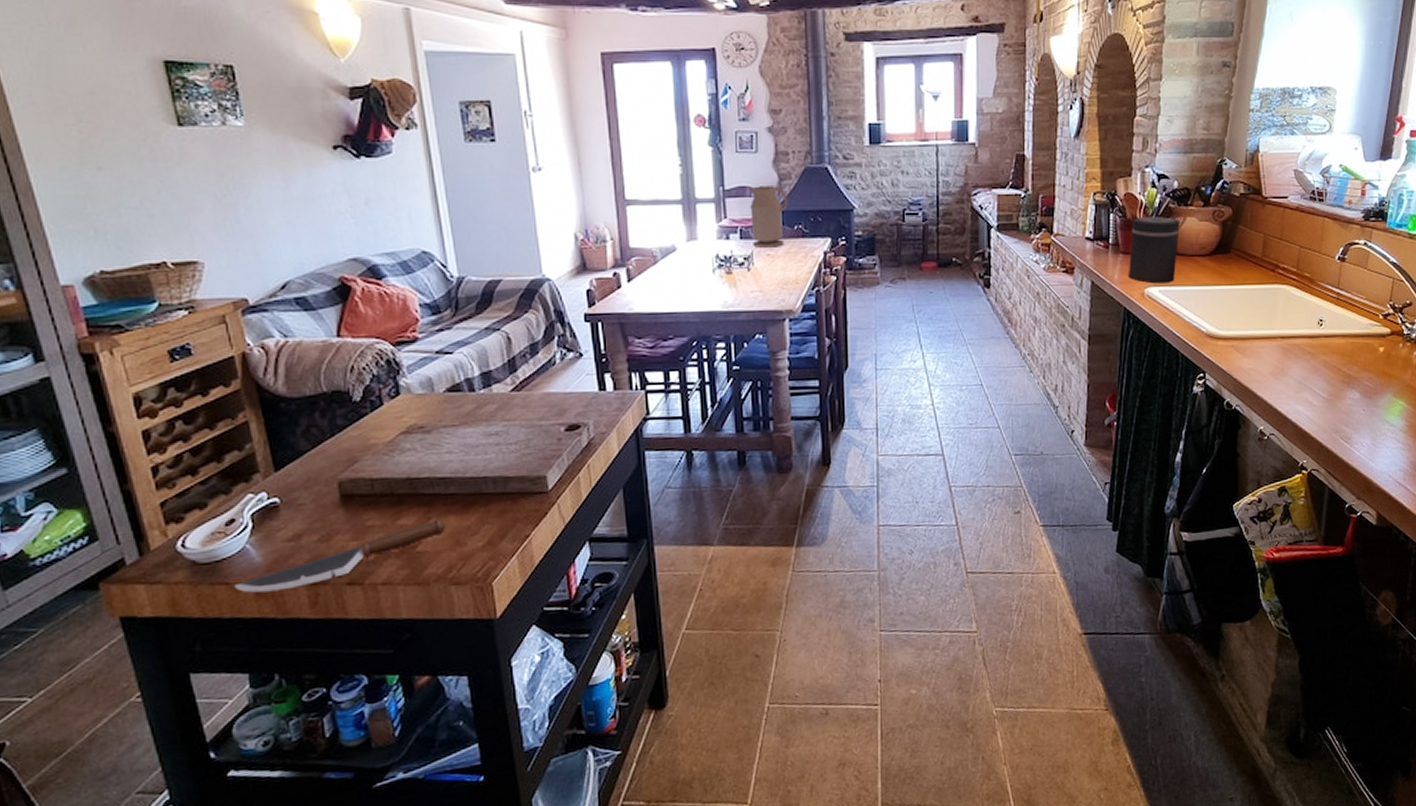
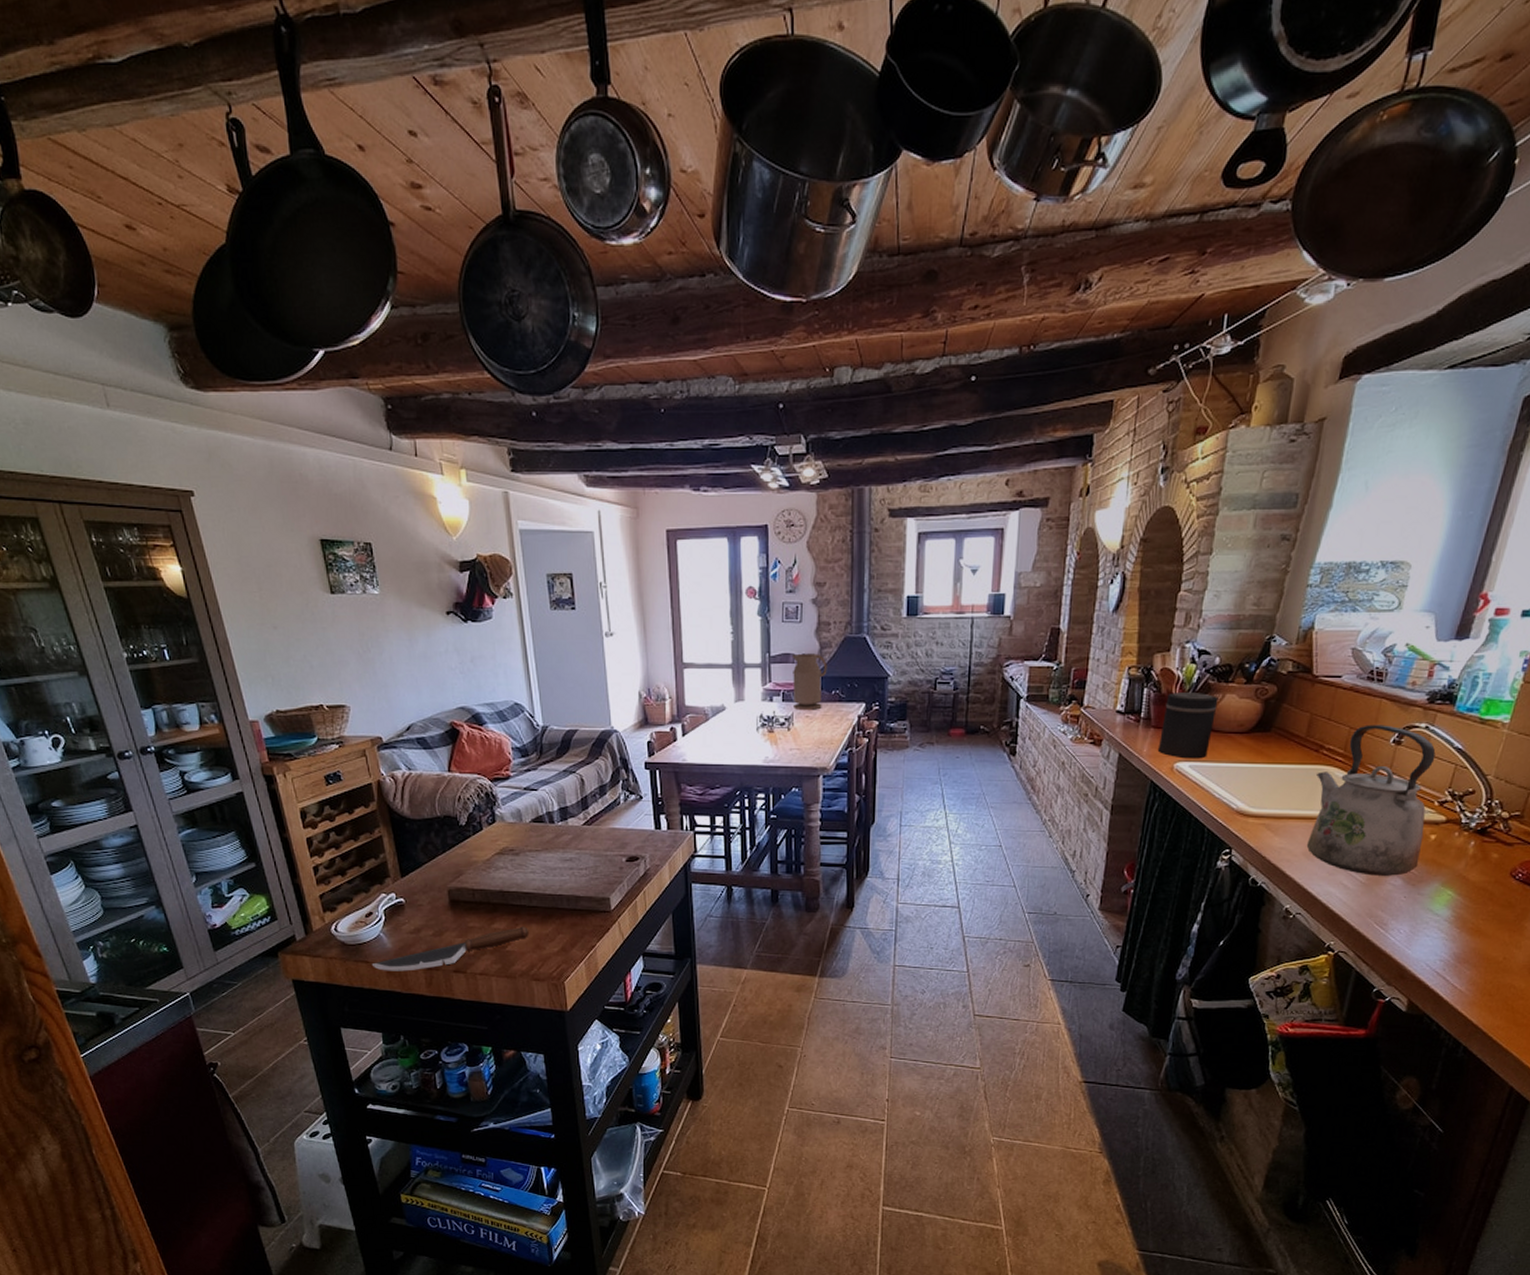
kettle: none [1273,242,1375,391] -> present [1306,725,1436,876]

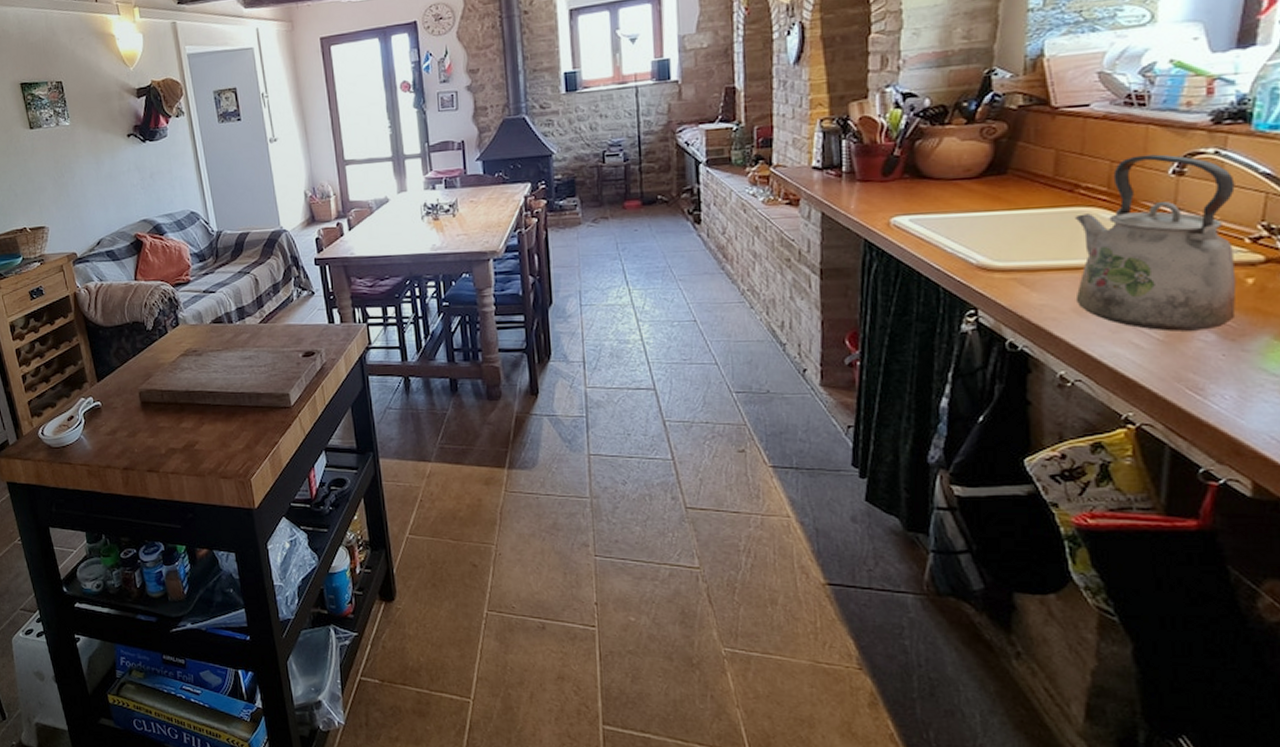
kitchen knife: present [371,926,529,971] -> none [74,424,214,472]
water jug: present [792,653,827,710] -> none [451,138,488,196]
cylinder: present [1159,692,1218,759] -> none [868,138,935,212]

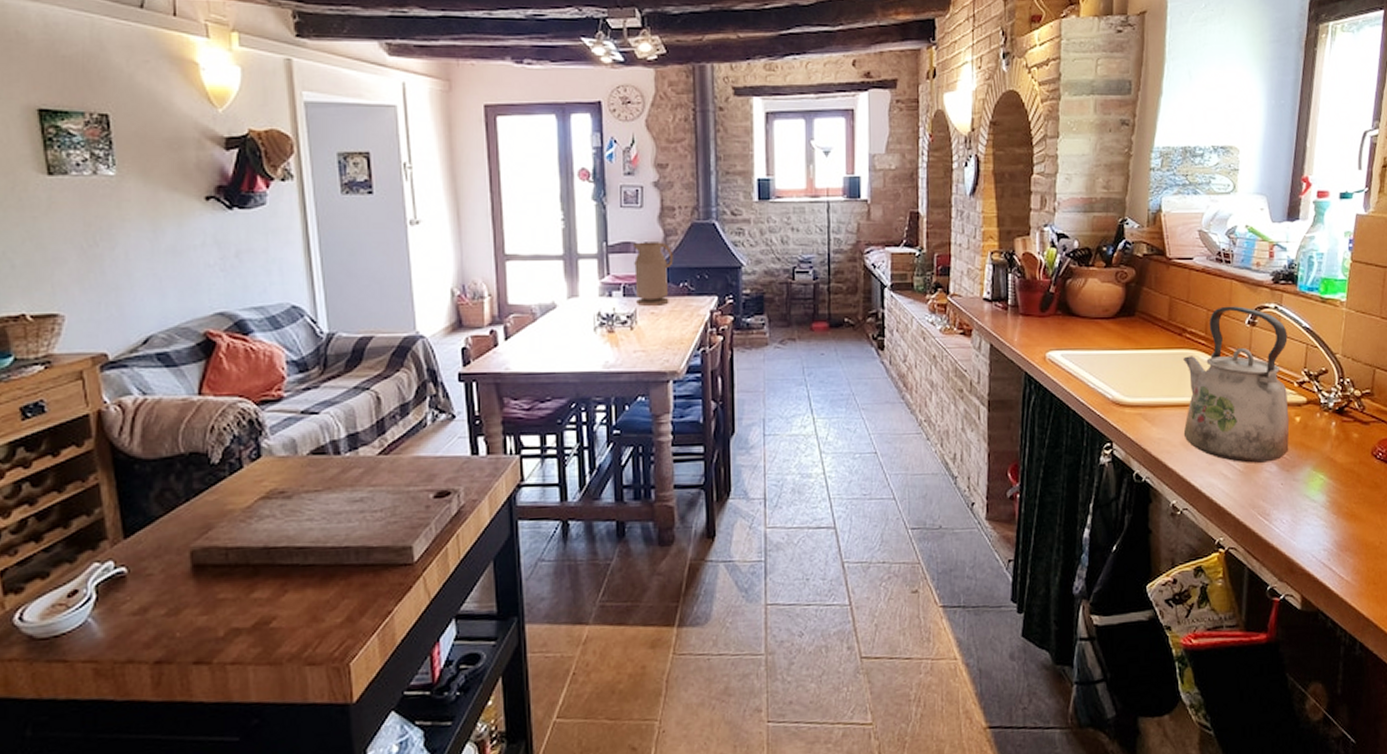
water jug: none [451,138,488,196] -> present [632,242,674,306]

